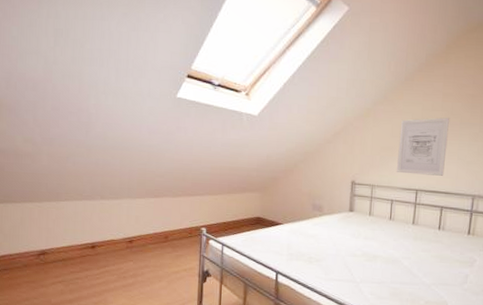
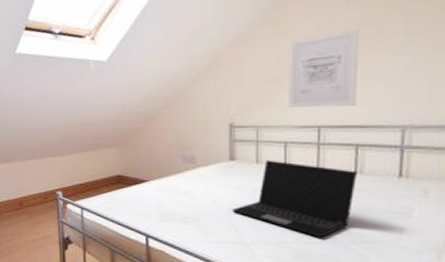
laptop: none [347,213,441,280] -> present [232,160,358,238]

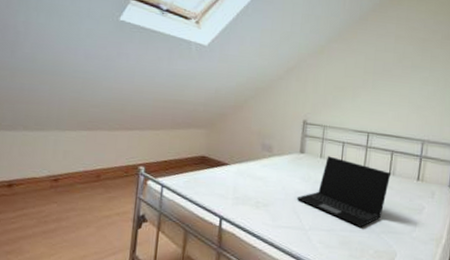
wall art: present [287,30,360,108] -> none [348,59,402,119]

